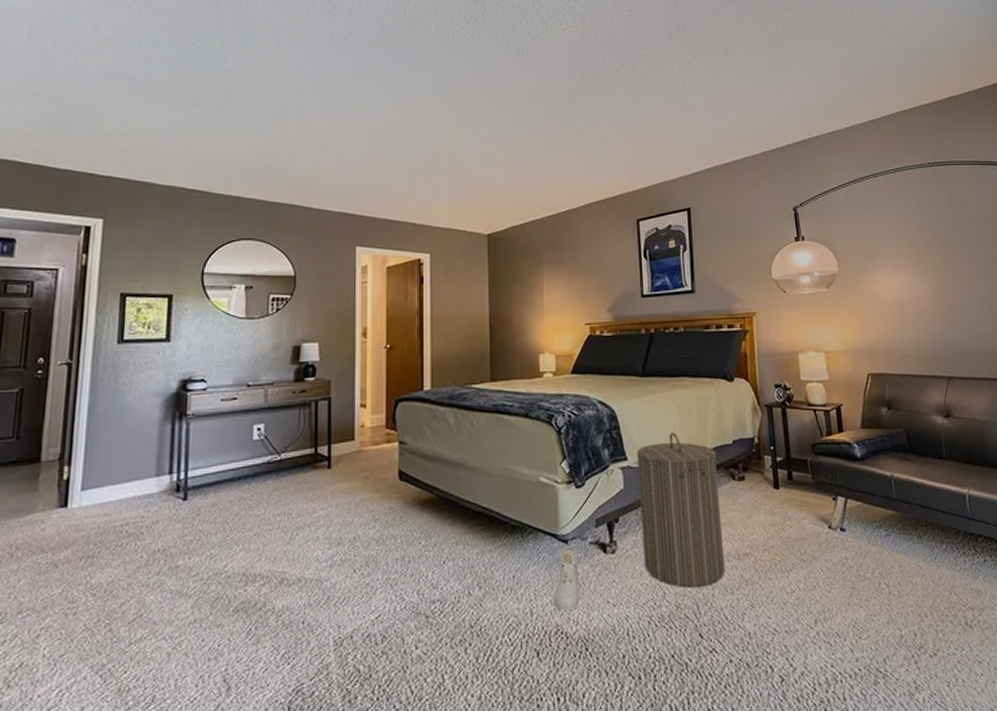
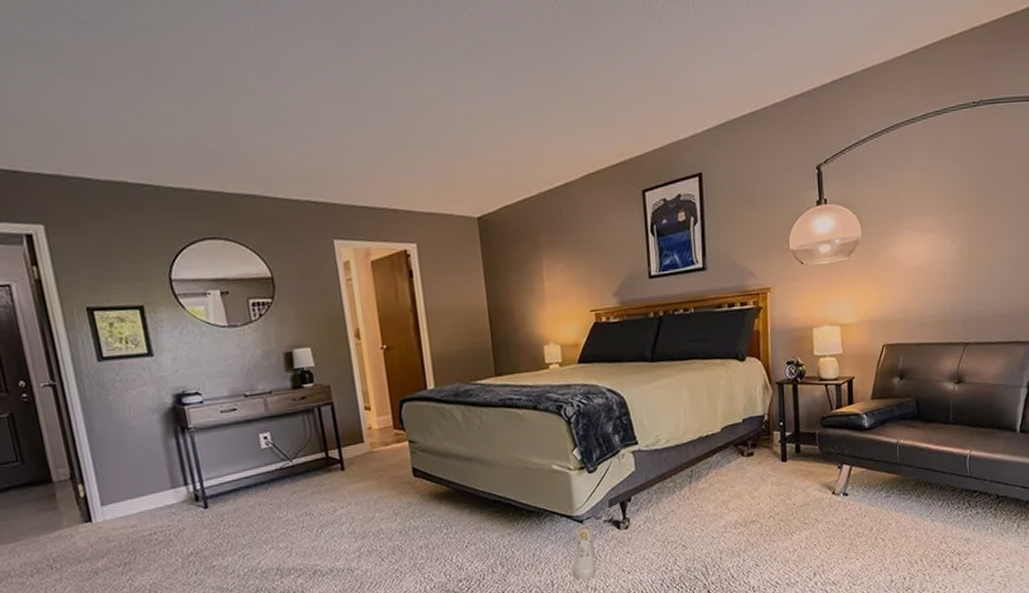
laundry hamper: present [636,432,726,588] -> none [647,414,733,554]

